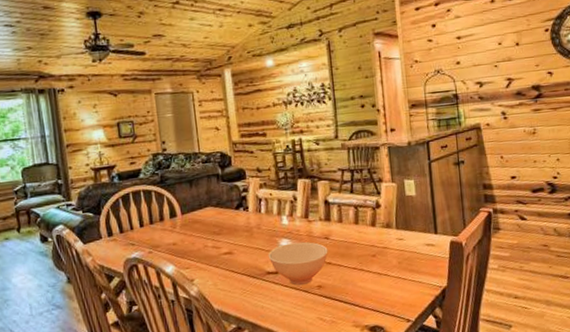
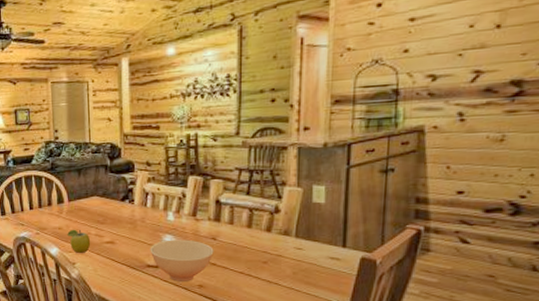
fruit: none [183,243,209,269] -> present [67,229,91,254]

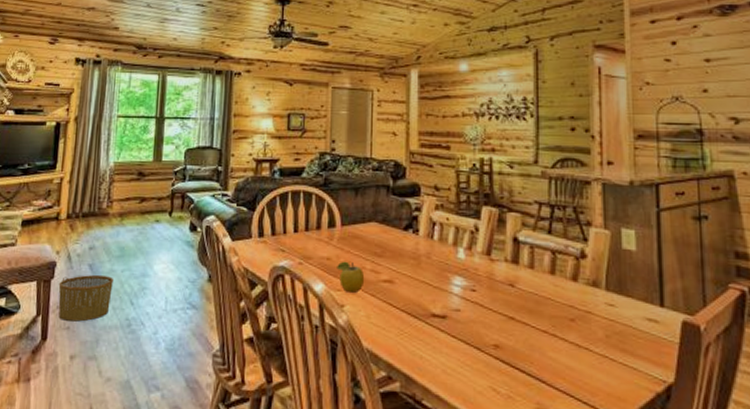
bowl: present [150,239,214,281] -> none [435,283,512,339]

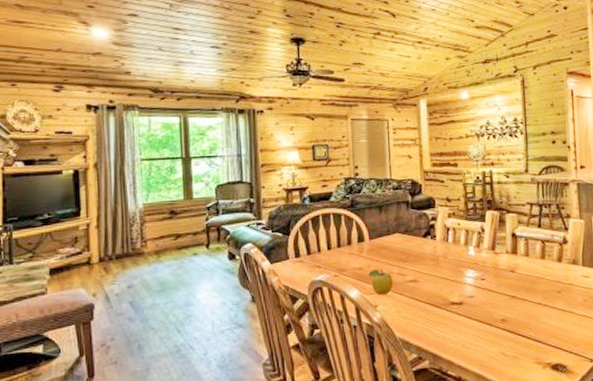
basket: present [58,274,114,322] -> none [99,309,158,357]

